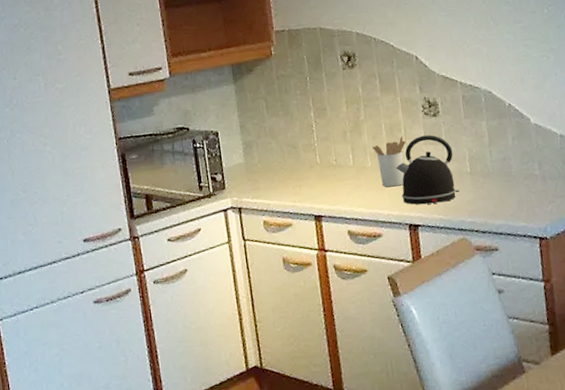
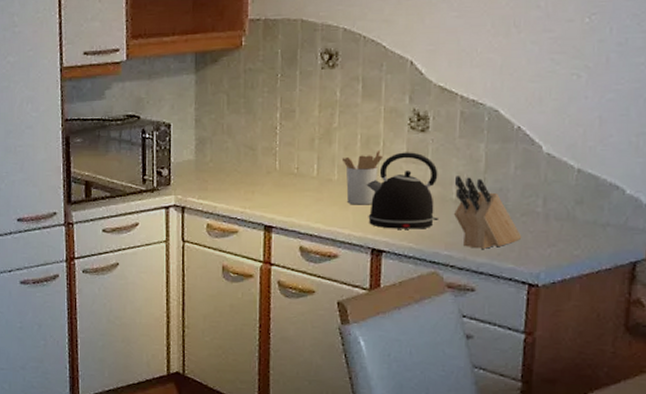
knife block: none [466,151,528,213] -> present [454,176,522,249]

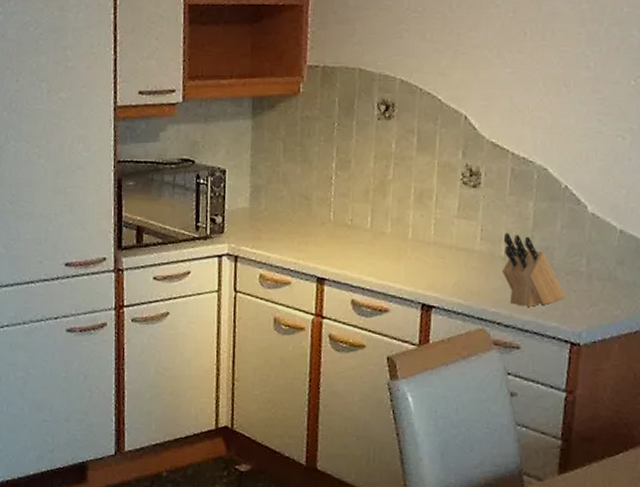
utensil holder: present [341,150,382,205] -> none [395,204,435,260]
kettle: present [366,152,438,229] -> none [418,207,488,286]

